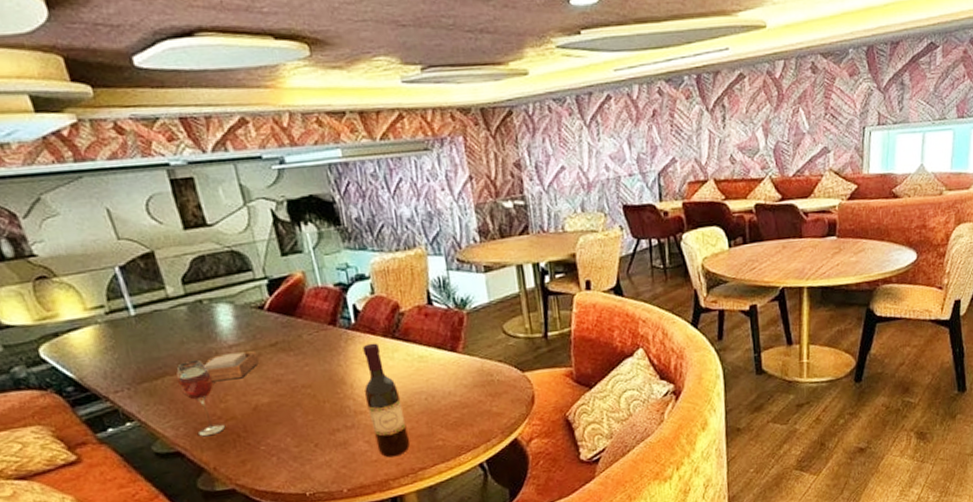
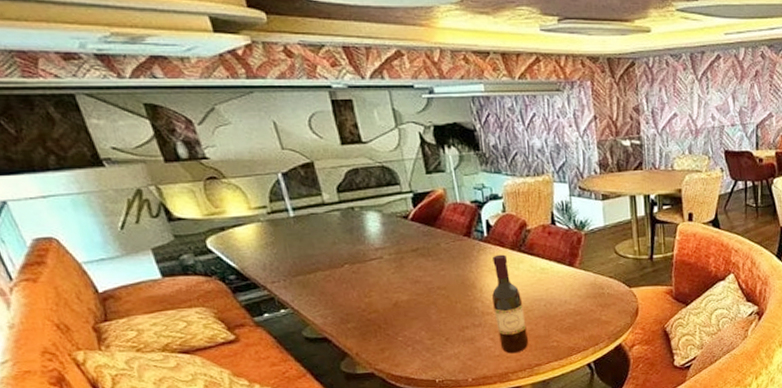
wineglass: present [176,359,226,437] -> none [327,258,369,326]
napkin holder: present [204,351,259,382] -> none [352,254,401,279]

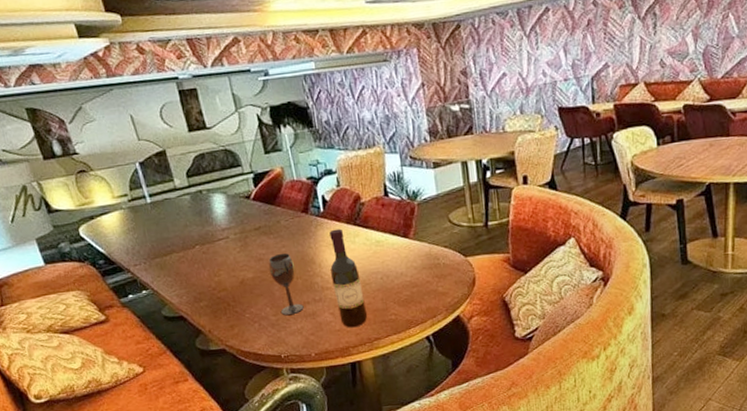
wine glass: none [425,276,462,340] -> present [268,253,304,316]

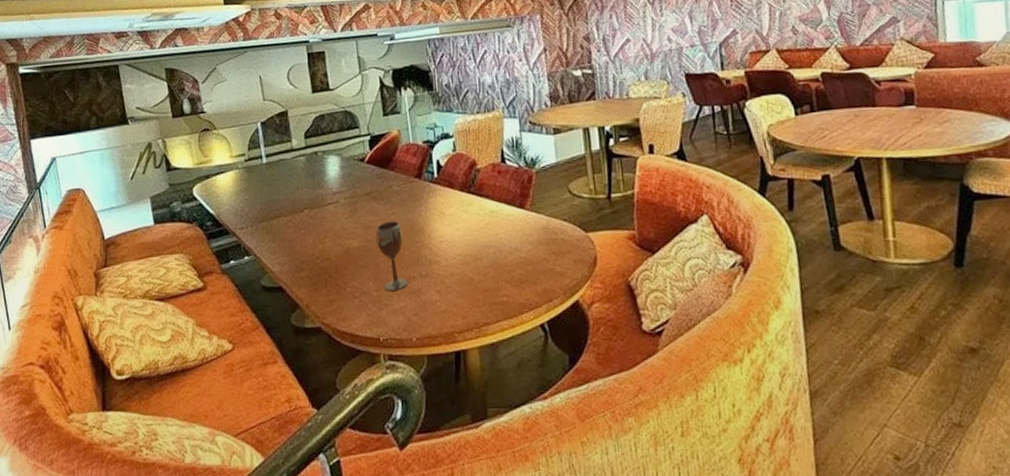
wine bottle: present [329,228,368,328] -> none [440,196,477,310]

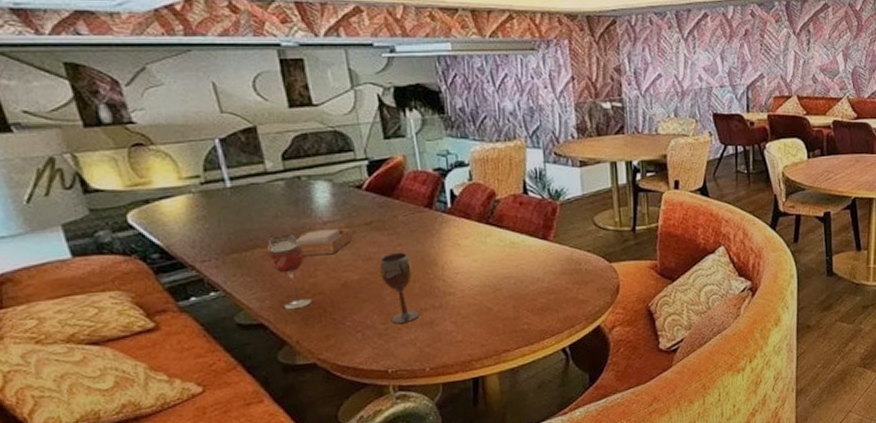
wineglass: none [288,203,321,275] -> present [266,233,313,310]
napkin holder: none [311,198,354,225] -> present [296,228,352,257]

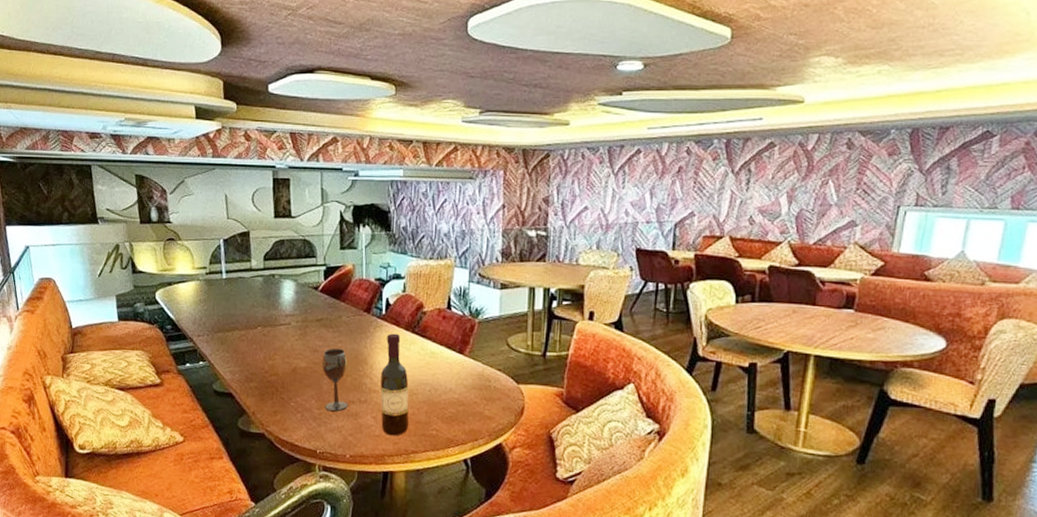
wineglass: present [266,233,313,310] -> none [242,321,269,386]
napkin holder: present [296,228,352,257] -> none [264,321,305,343]
wine bottle: none [455,227,496,339] -> present [380,333,410,436]

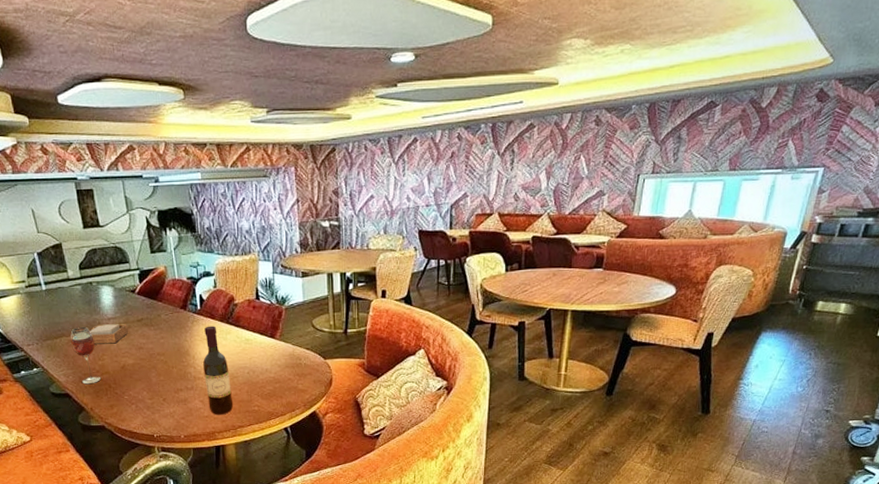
wineglass: none [242,321,269,386] -> present [70,326,102,385]
napkin holder: none [264,321,305,343] -> present [90,324,128,344]
wine glass: present [321,348,348,412] -> none [147,344,177,400]

